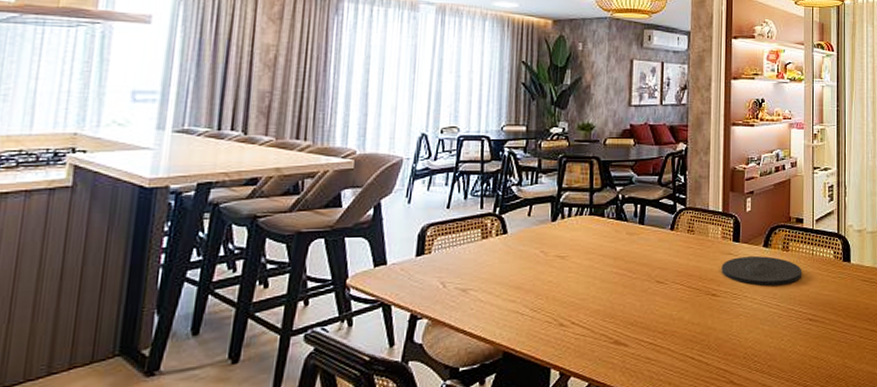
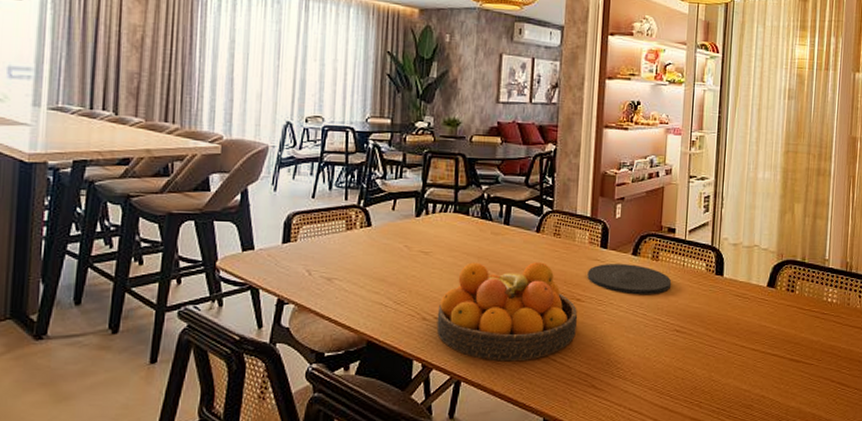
fruit bowl: none [574,260,714,364] -> present [436,262,578,362]

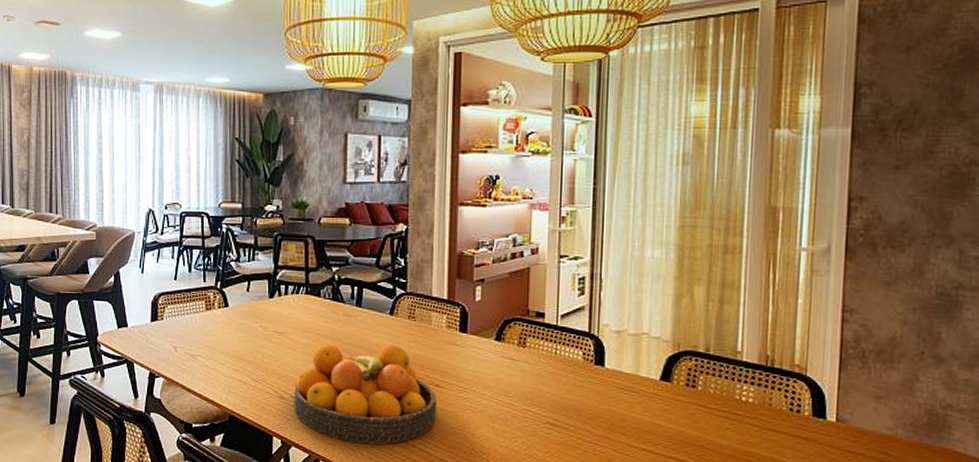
plate: present [587,264,672,295] -> none [446,349,542,384]

